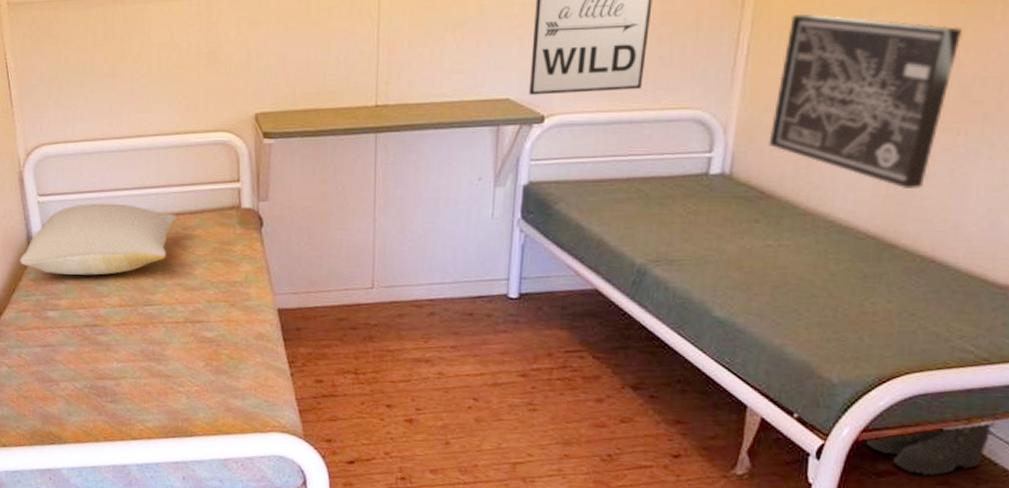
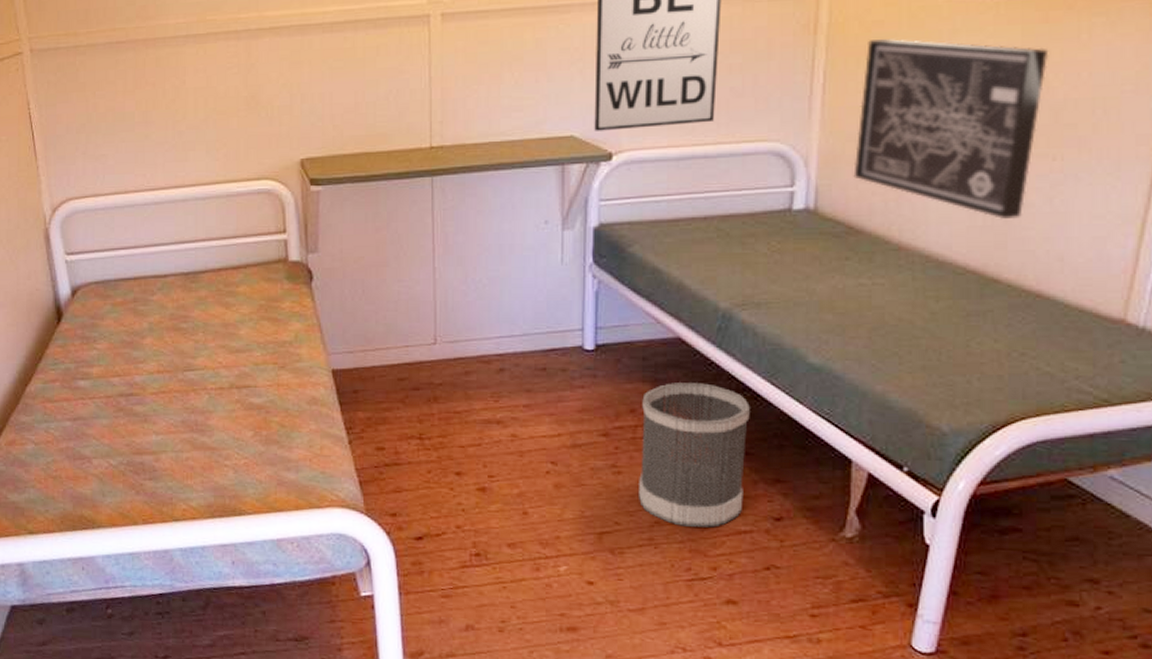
pillow: present [20,203,178,275] -> none [46,260,219,339]
wastebasket: none [551,330,657,462] -> present [639,383,750,528]
boots: present [867,420,995,476] -> none [986,467,1122,532]

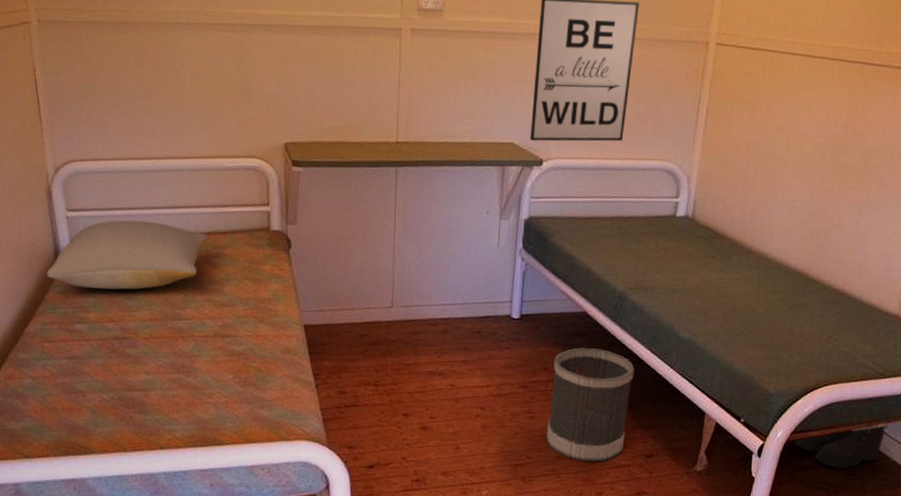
pillow: none [46,260,219,339] -> present [46,220,208,290]
wall art: present [853,39,1049,219] -> none [722,87,865,235]
boots: none [986,467,1122,532] -> present [796,423,888,469]

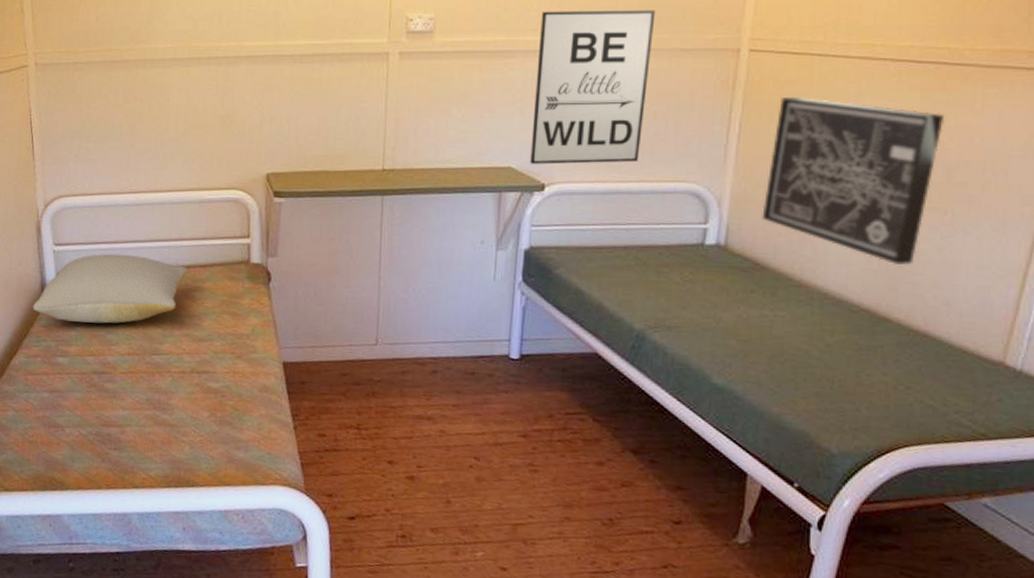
wastebasket: present [546,348,634,462] -> none [552,393,657,526]
wall art: none [722,87,865,235] -> present [762,97,945,265]
boots: present [796,423,888,469] -> none [868,496,995,552]

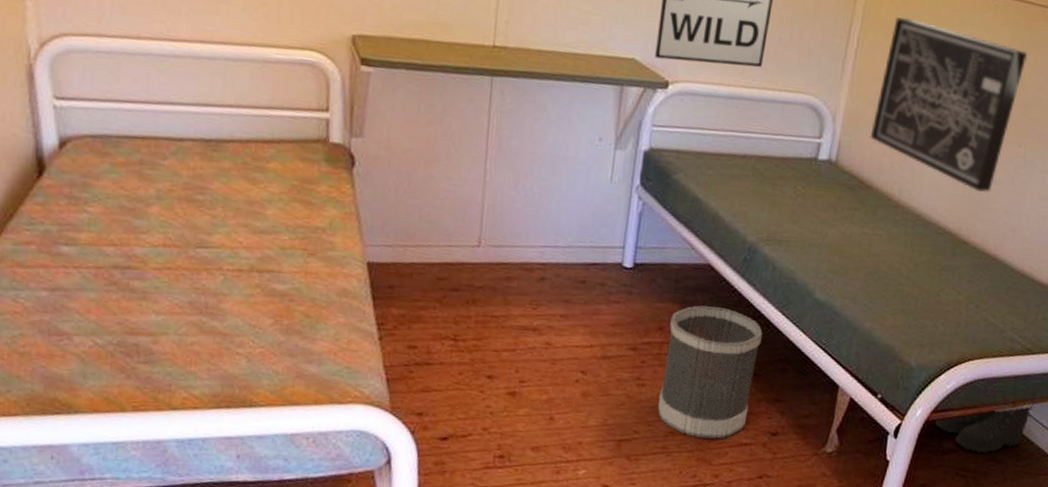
pillow: present [33,253,188,324] -> none [22,115,247,206]
wastebasket: none [552,393,657,526] -> present [657,305,763,439]
boots: none [868,496,995,552] -> present [935,404,1033,454]

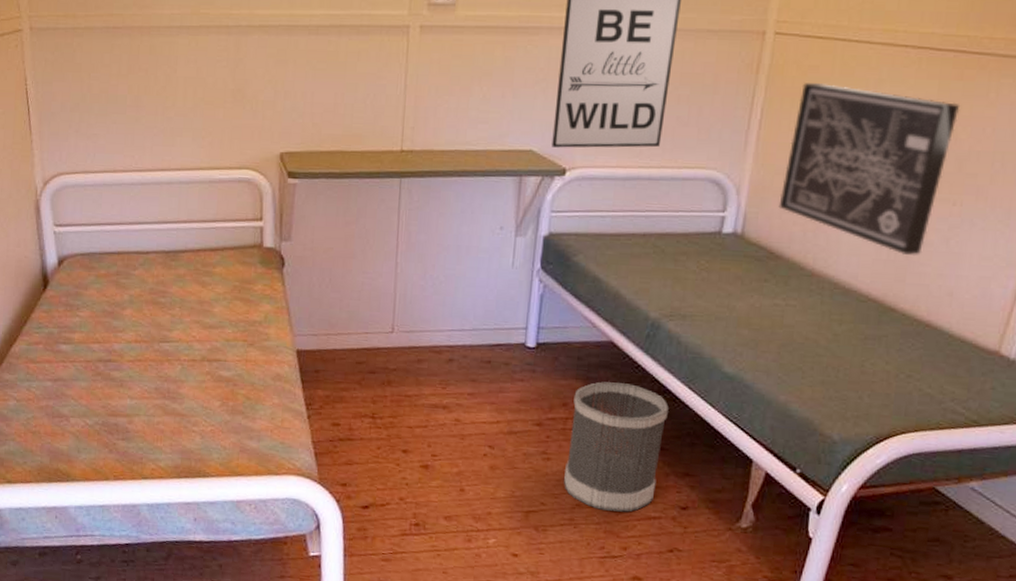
boots: present [935,404,1033,454] -> none [864,480,982,533]

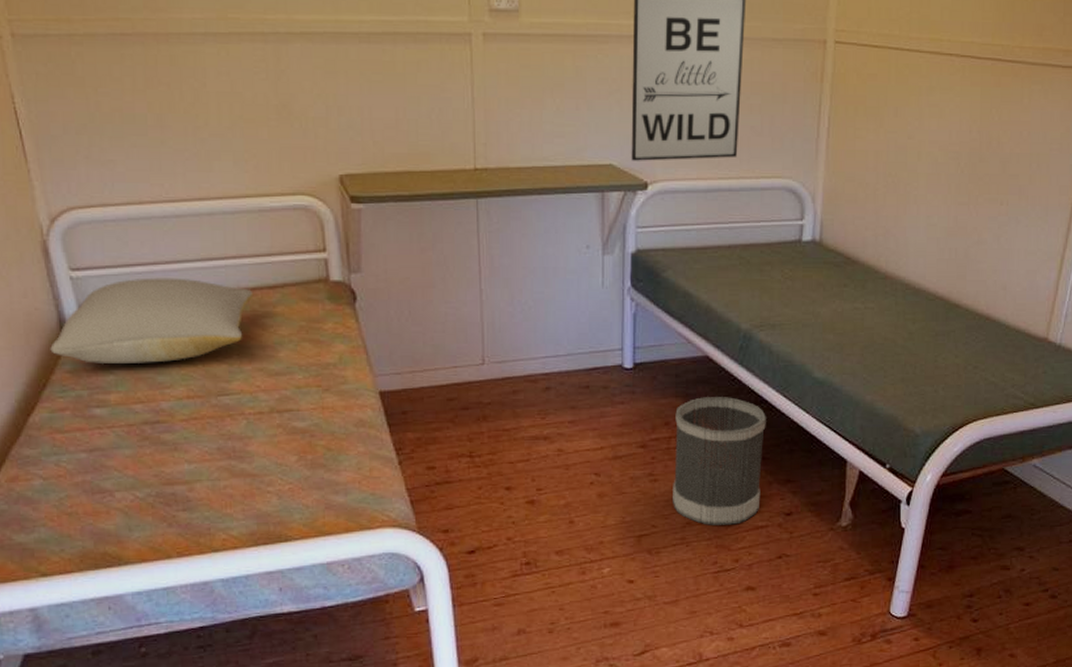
pillow: none [33,235,198,309] -> present [50,277,254,363]
wall art: present [778,83,961,255] -> none [851,91,1000,253]

